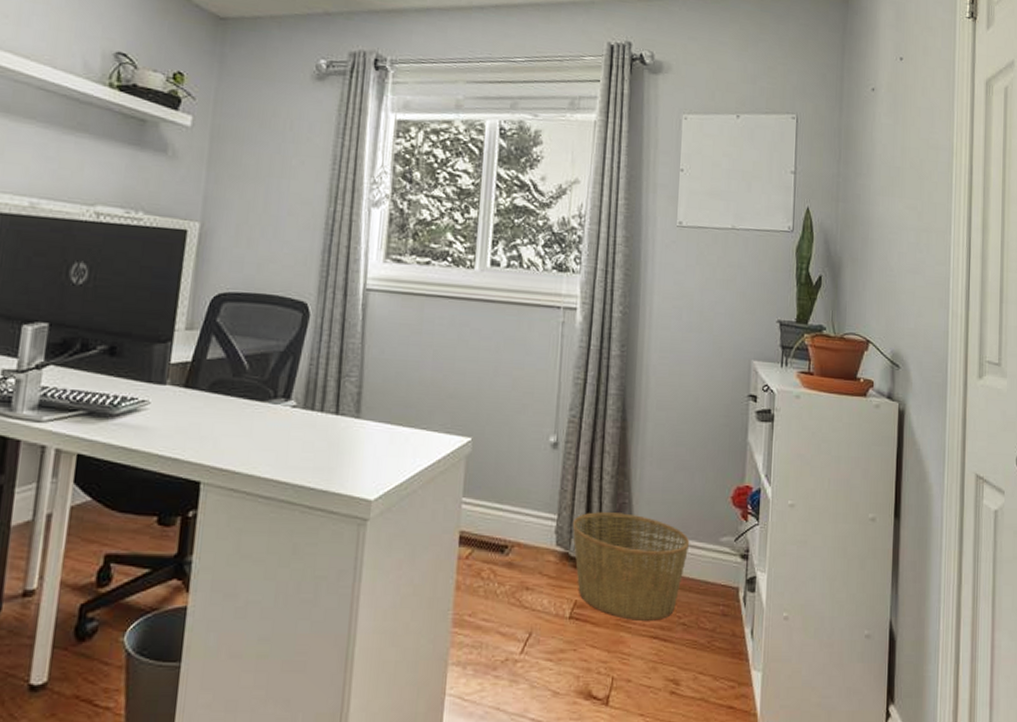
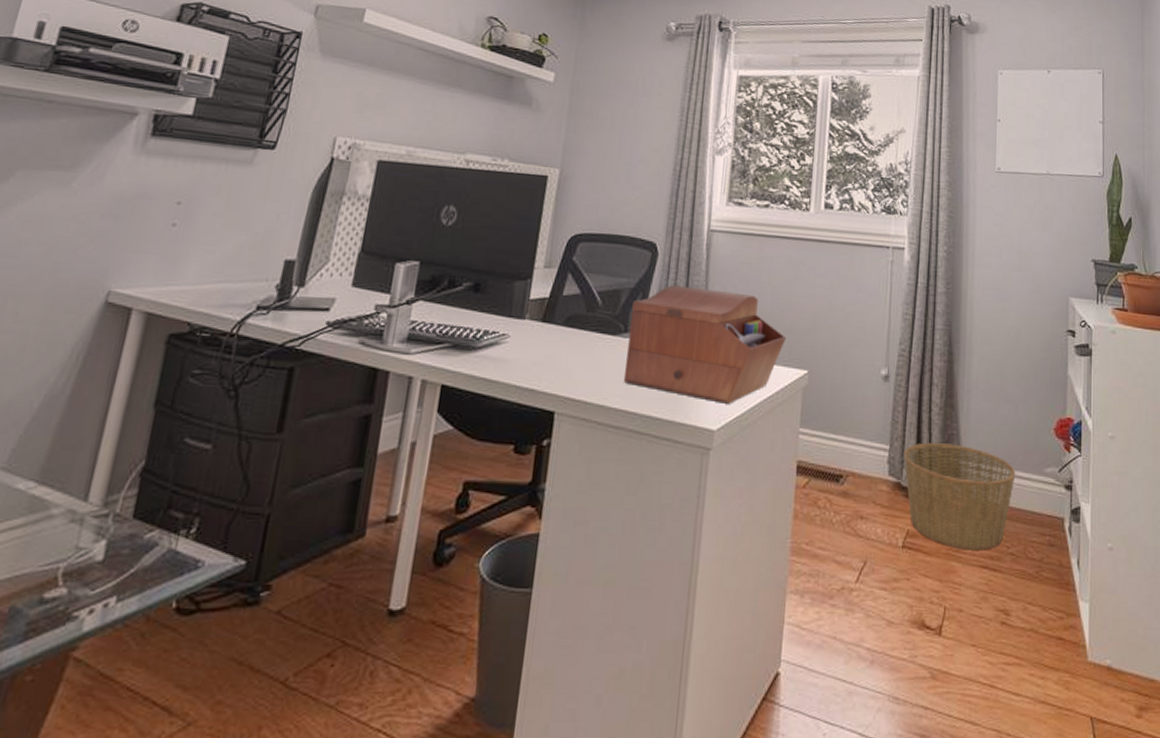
sewing box: none [274,348,449,473] -> present [624,285,787,404]

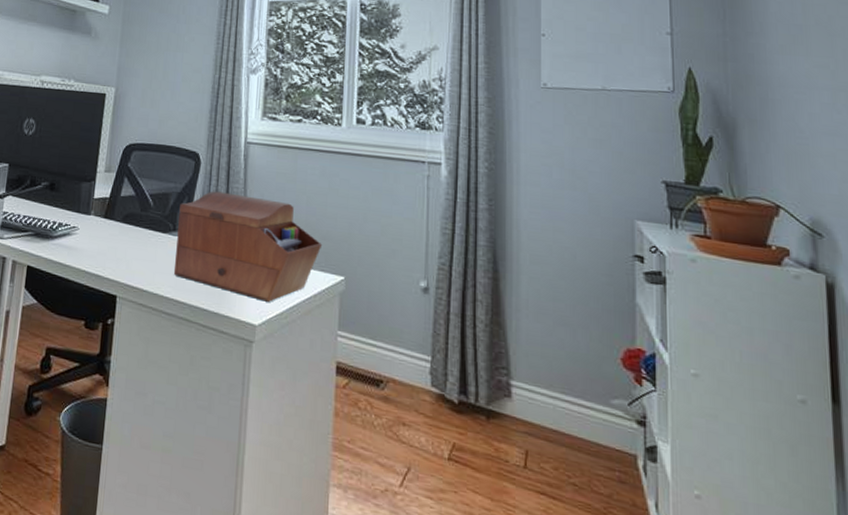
basket: present [903,443,1016,551] -> none [447,358,576,476]

